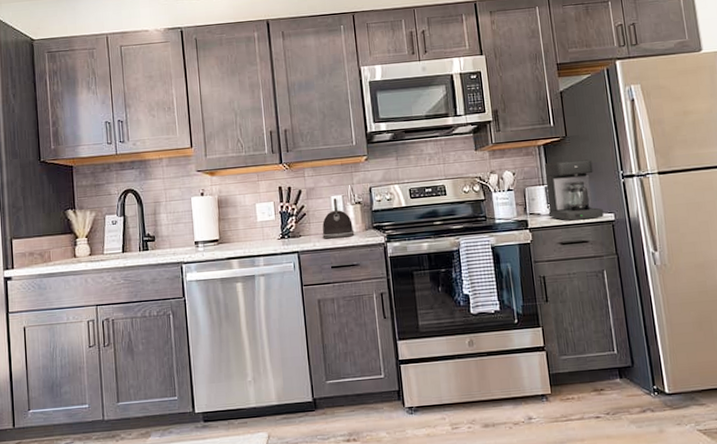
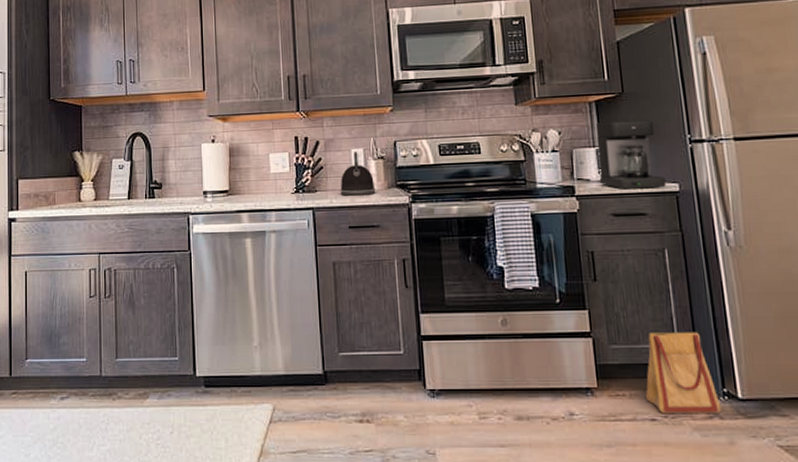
shopping bag: none [591,340,653,412] -> present [646,332,722,414]

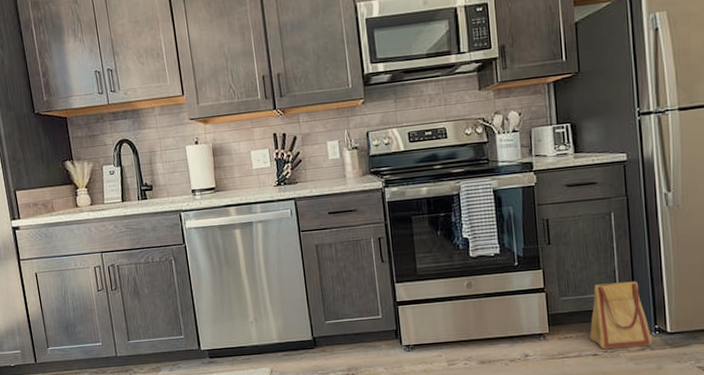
kettle: present [340,152,376,197] -> none [318,144,352,186]
coffee maker: present [596,120,666,189] -> none [554,96,615,162]

